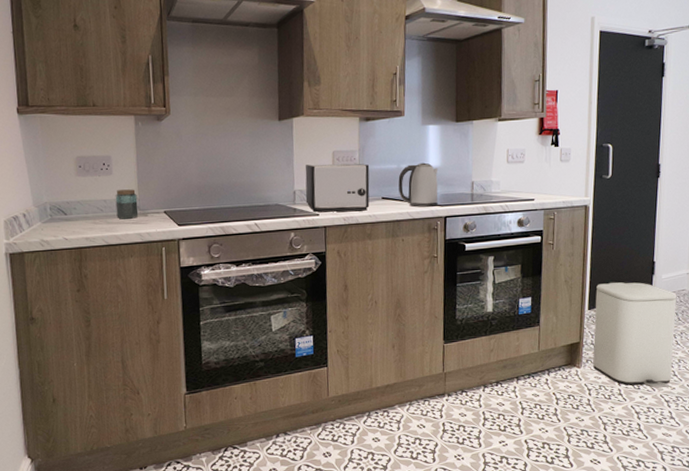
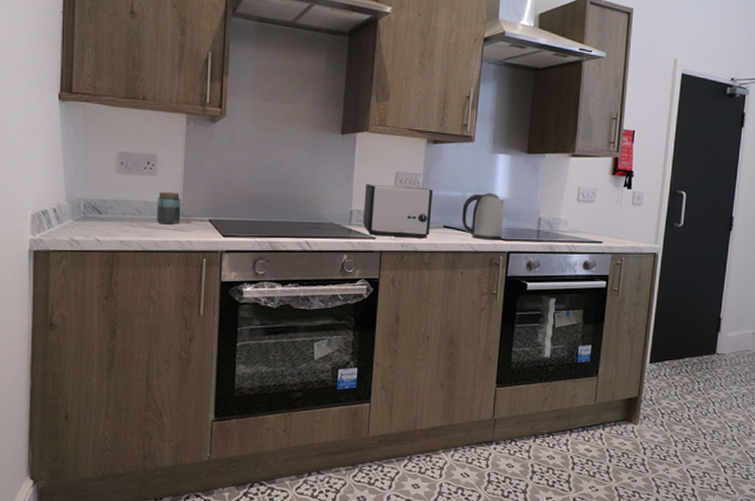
pedal bin: present [593,282,677,388] -> none [650,336,741,453]

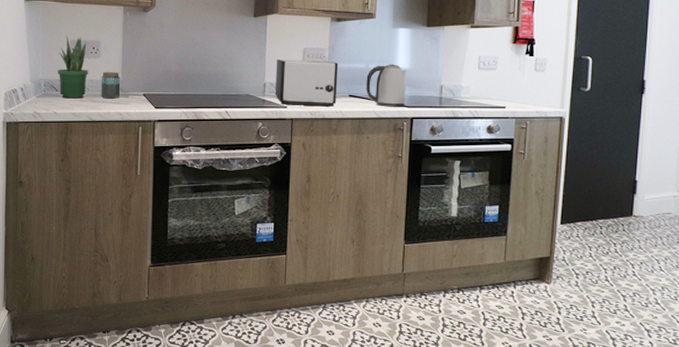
planter: none [102,147,142,223] -> present [58,36,89,99]

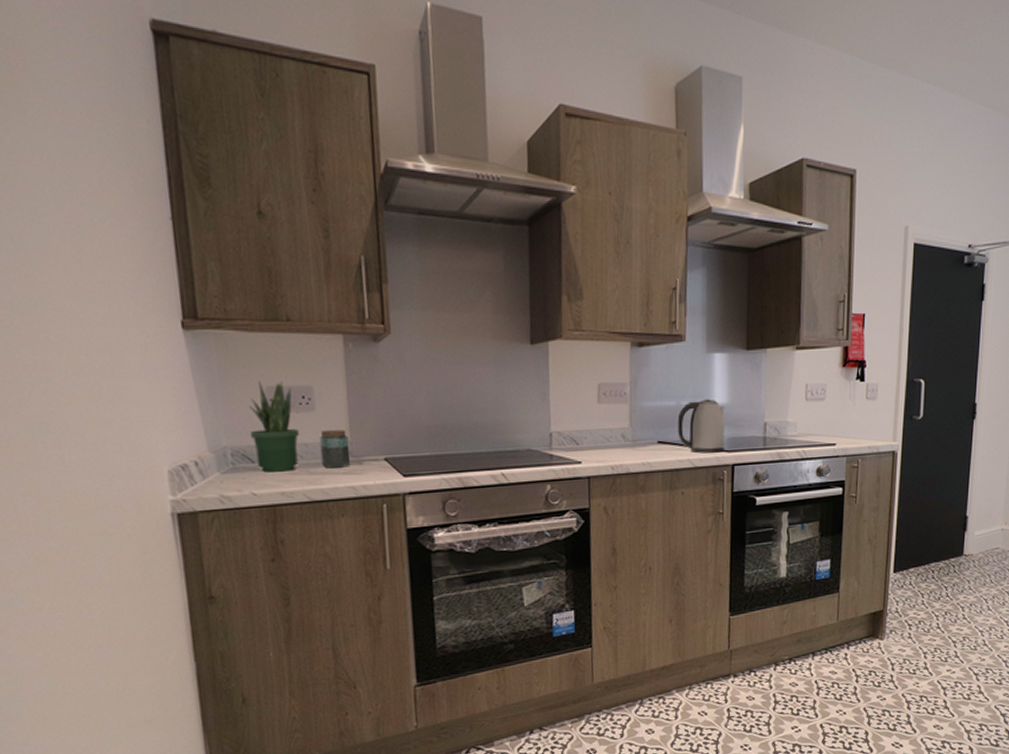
toaster: present [275,59,338,107] -> none [564,399,643,460]

